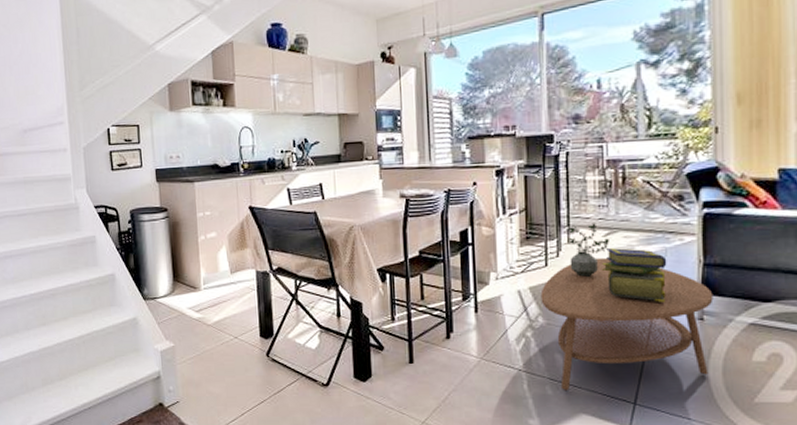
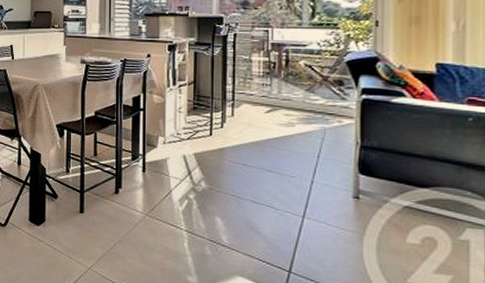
coffee table: present [540,257,713,391] -> none [204,132,369,254]
potted plant: present [567,223,609,277] -> none [232,100,271,149]
stack of books: present [602,248,667,302] -> none [263,124,326,178]

